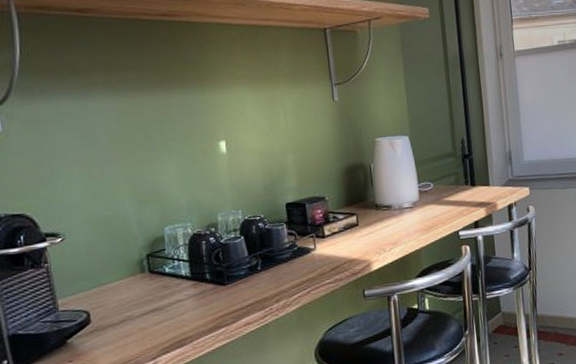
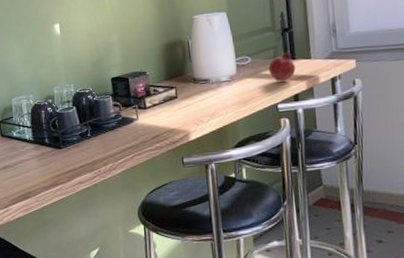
fruit: none [450,178,476,208] -> present [268,51,296,81]

